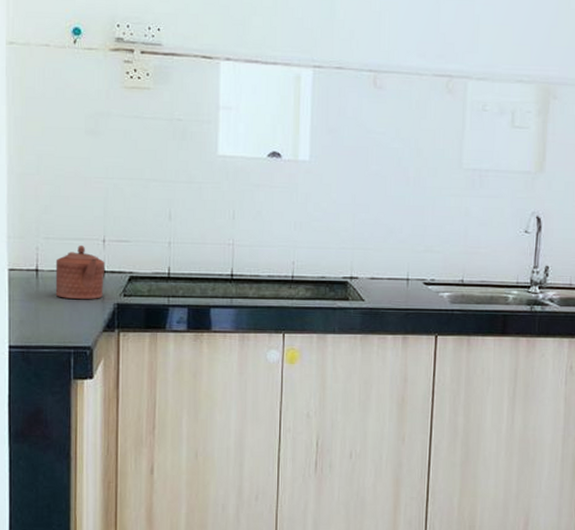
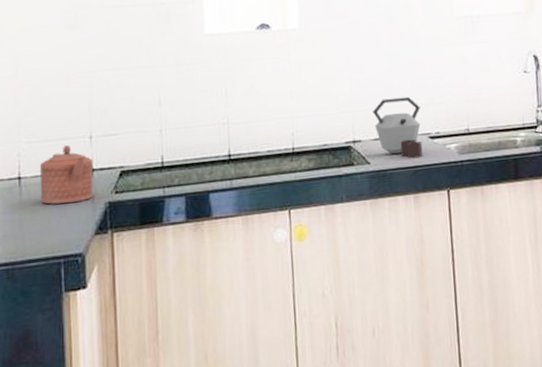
kettle: none [372,240,418,302] -> present [373,96,423,159]

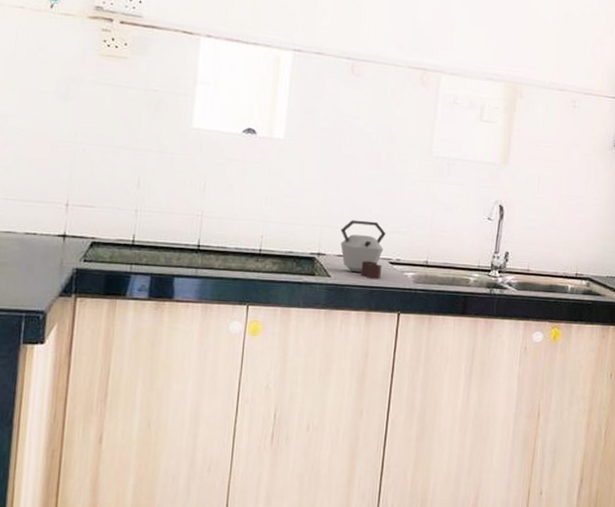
teapot: present [39,144,94,205] -> none [10,207,67,263]

